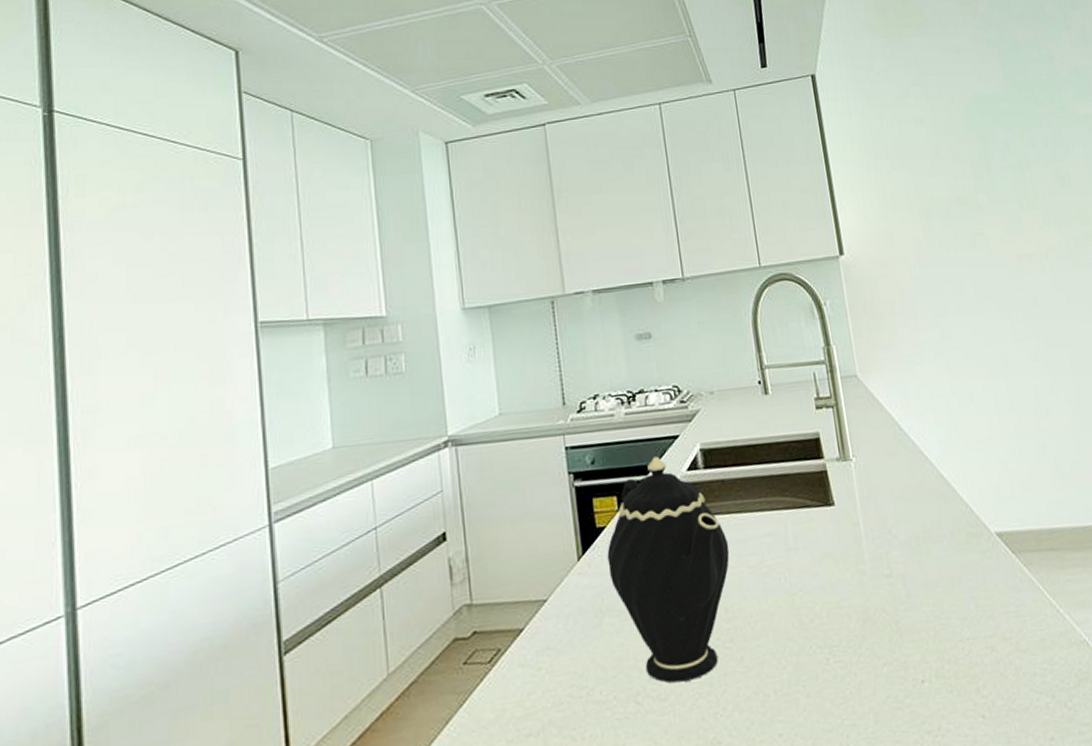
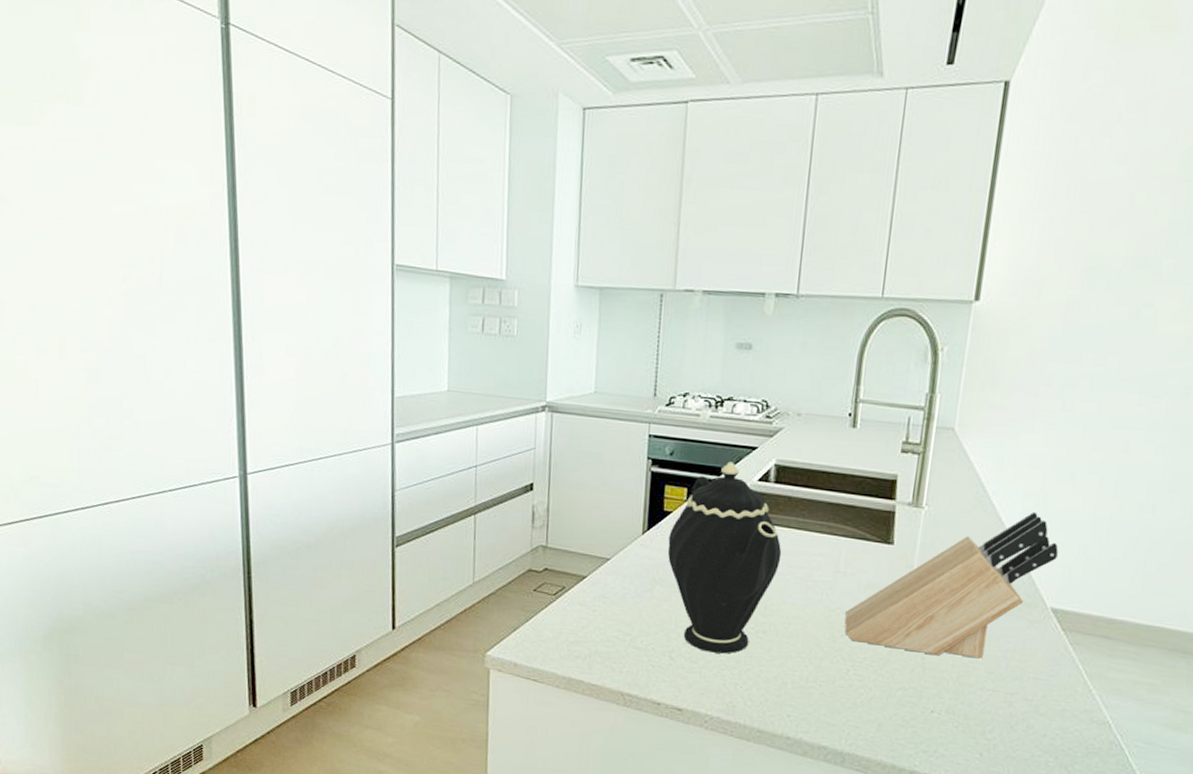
knife block: none [808,439,984,624] -> present [844,511,1059,659]

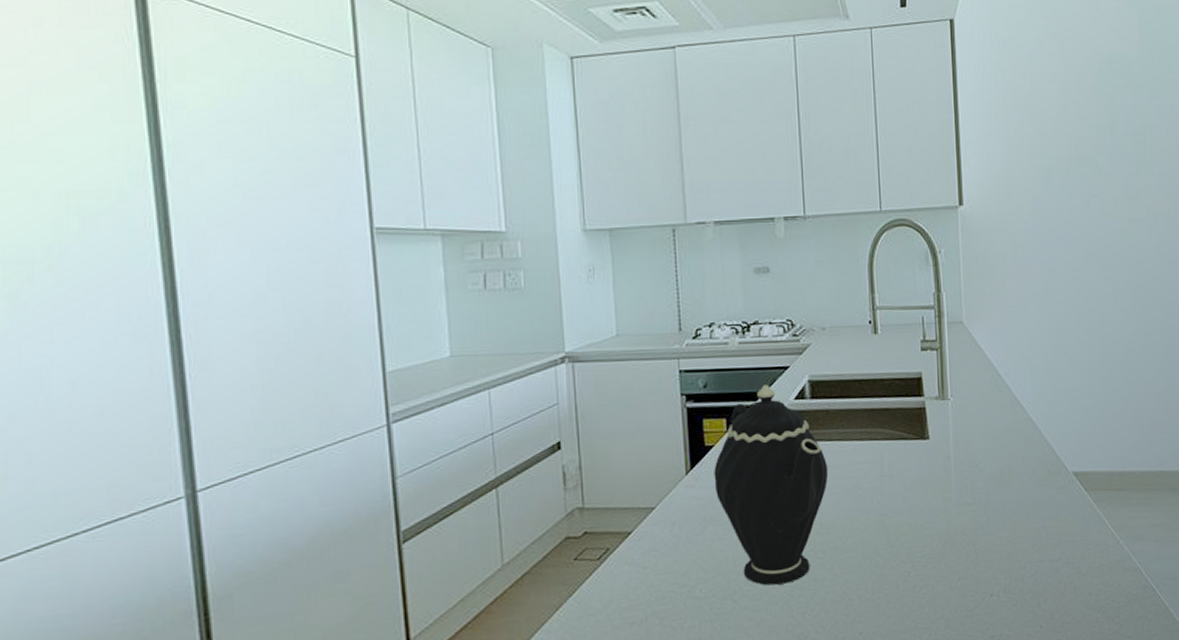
knife block: present [844,511,1059,659] -> none [897,386,1068,542]

